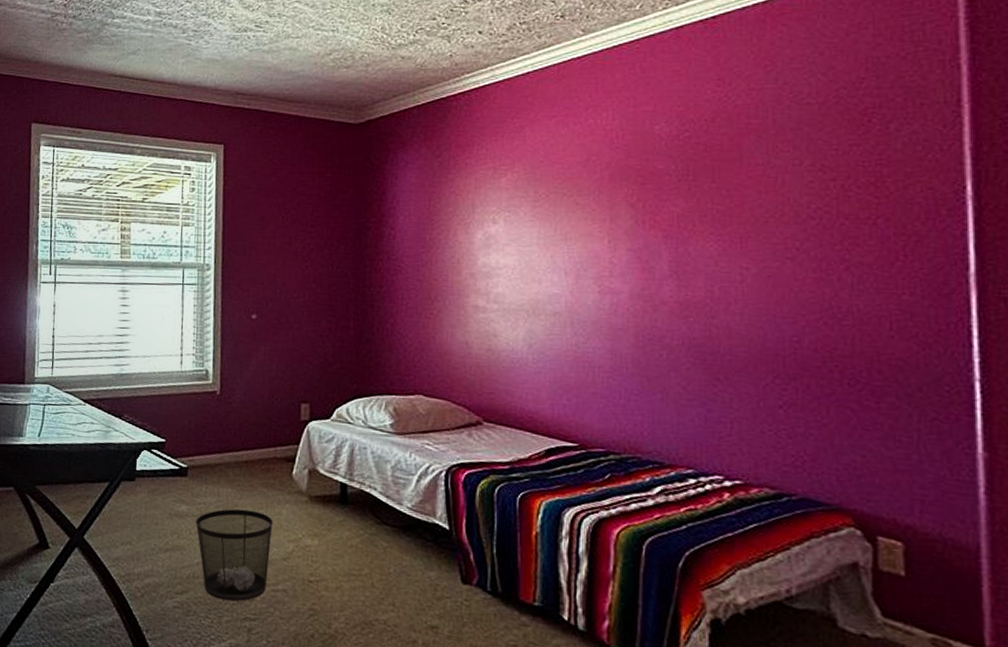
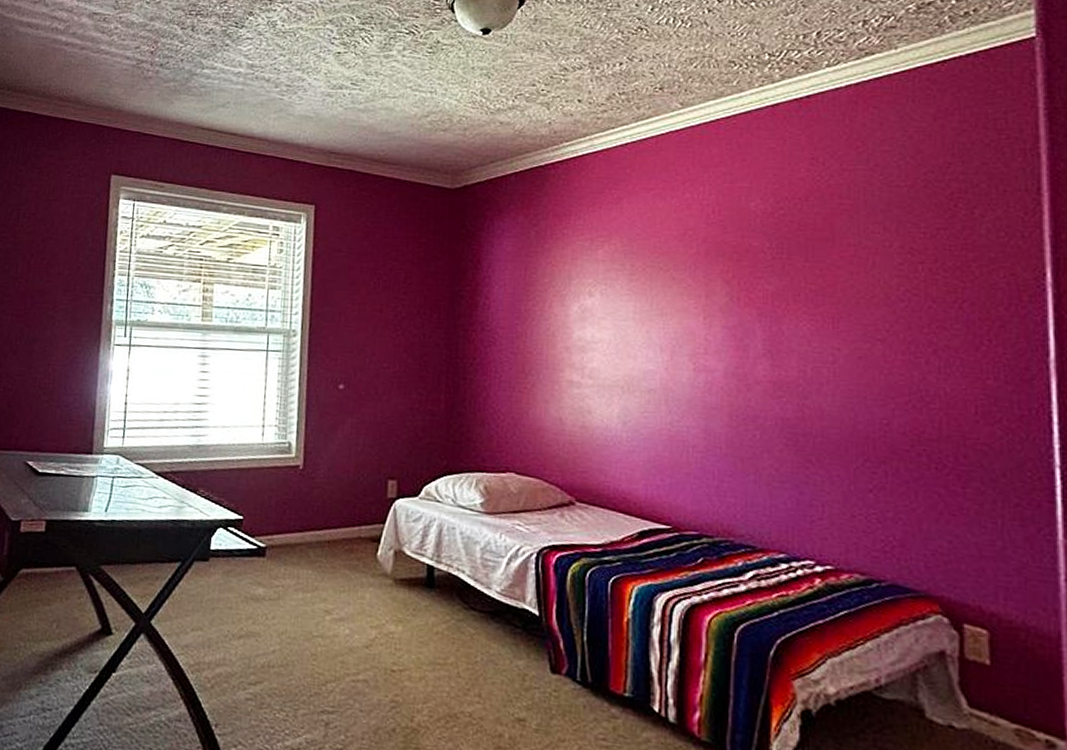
waste bin: present [195,508,273,602] -> none [272,592,355,693]

